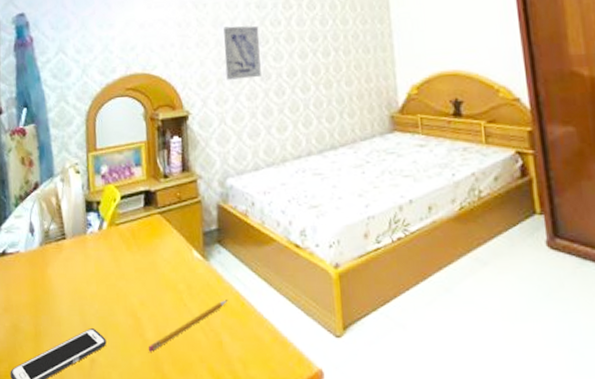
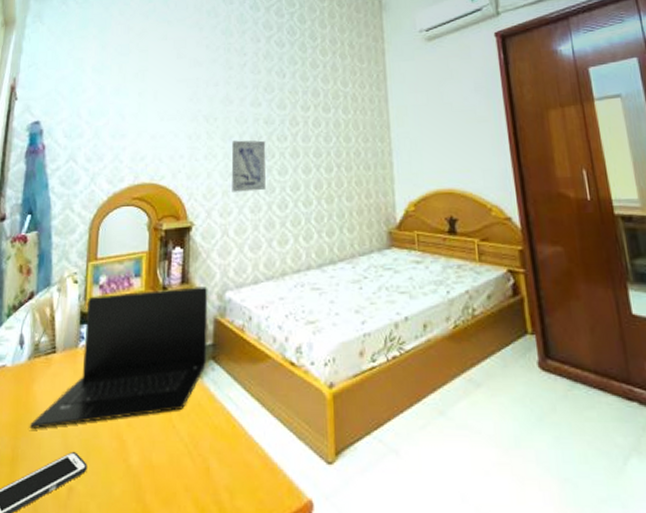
laptop: none [48,174,213,308] -> present [29,287,208,429]
pencil: present [148,300,228,352] -> none [131,421,219,479]

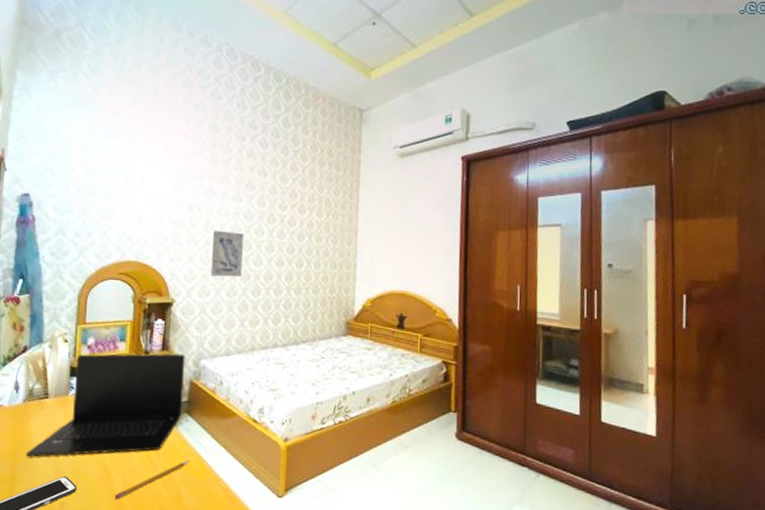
pencil: none [131,421,219,479] -> present [114,460,190,500]

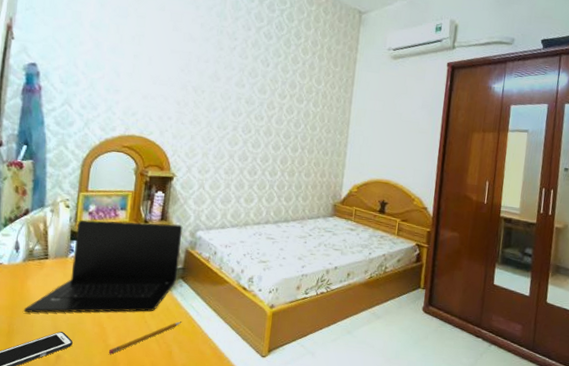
wall art: present [211,230,244,277] -> none [211,112,245,158]

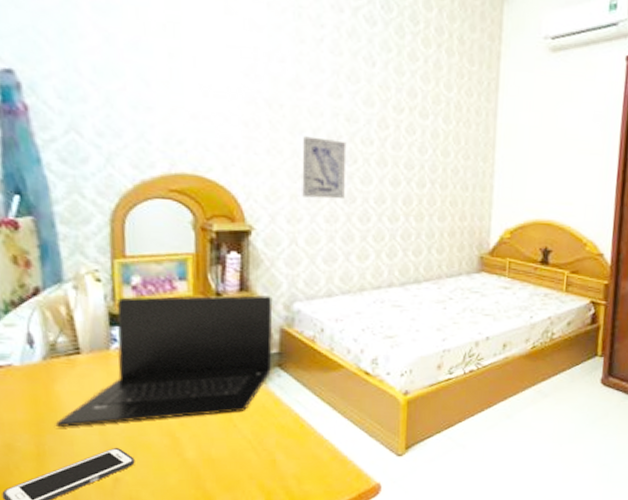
pencil: present [108,321,182,354] -> none [187,421,286,470]
wall art: none [211,112,245,158] -> present [302,136,347,199]

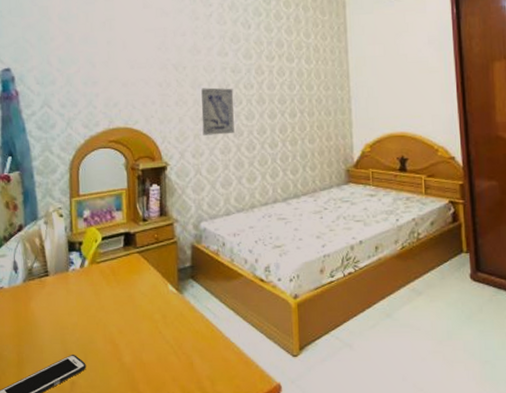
laptop: present [55,295,273,427] -> none [30,218,187,337]

